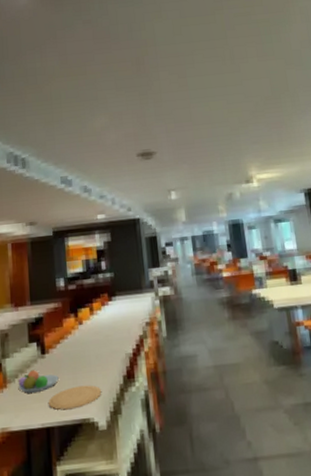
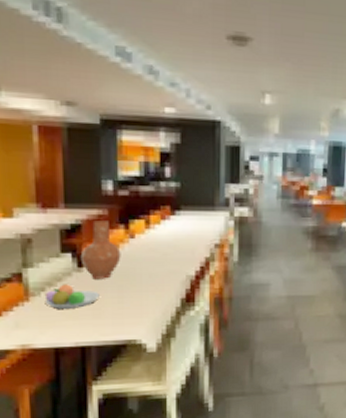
vase: none [43,312,74,364] -> present [80,221,121,279]
plate: present [48,385,102,411] -> none [84,305,154,330]

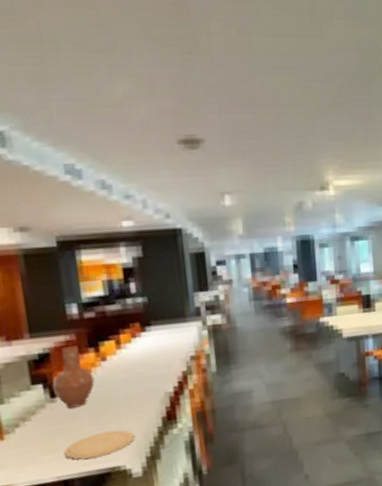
fruit bowl: present [44,284,100,309] -> none [19,416,77,444]
plate: none [84,305,154,330] -> present [63,429,136,461]

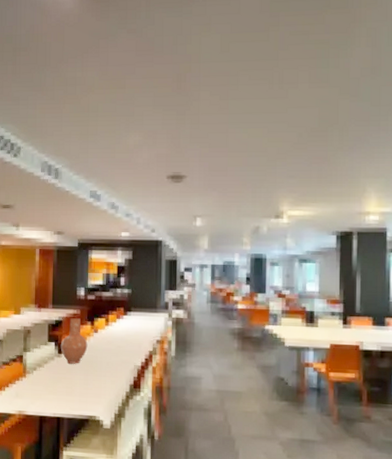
plate: present [63,429,136,461] -> none [60,386,109,406]

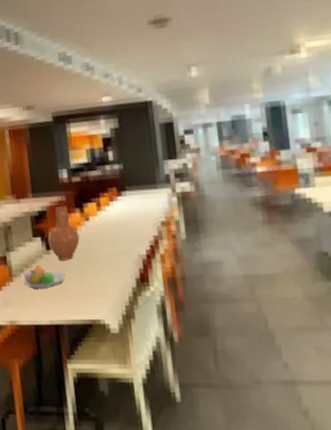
fruit bowl: none [35,366,72,386] -> present [23,265,66,288]

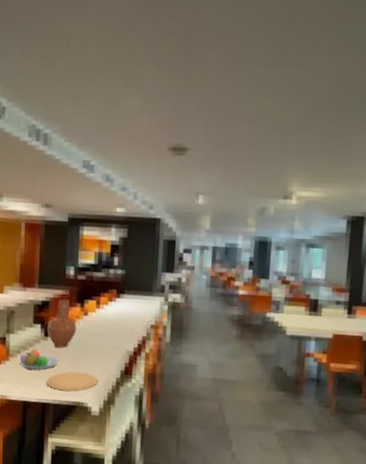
plate: none [55,285,113,309] -> present [46,371,99,392]

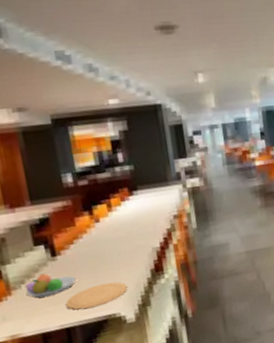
vase: present [47,299,77,348] -> none [52,210,90,265]

